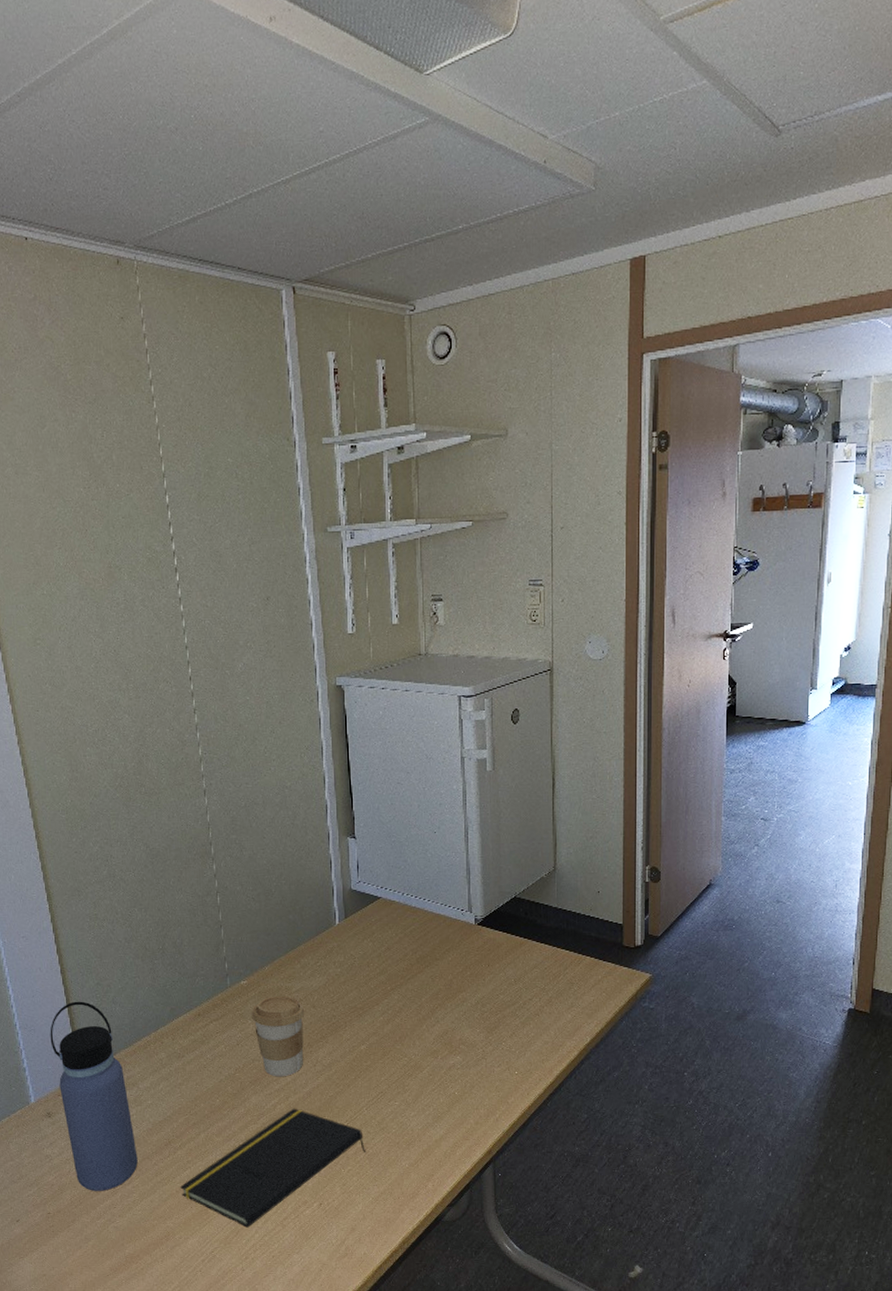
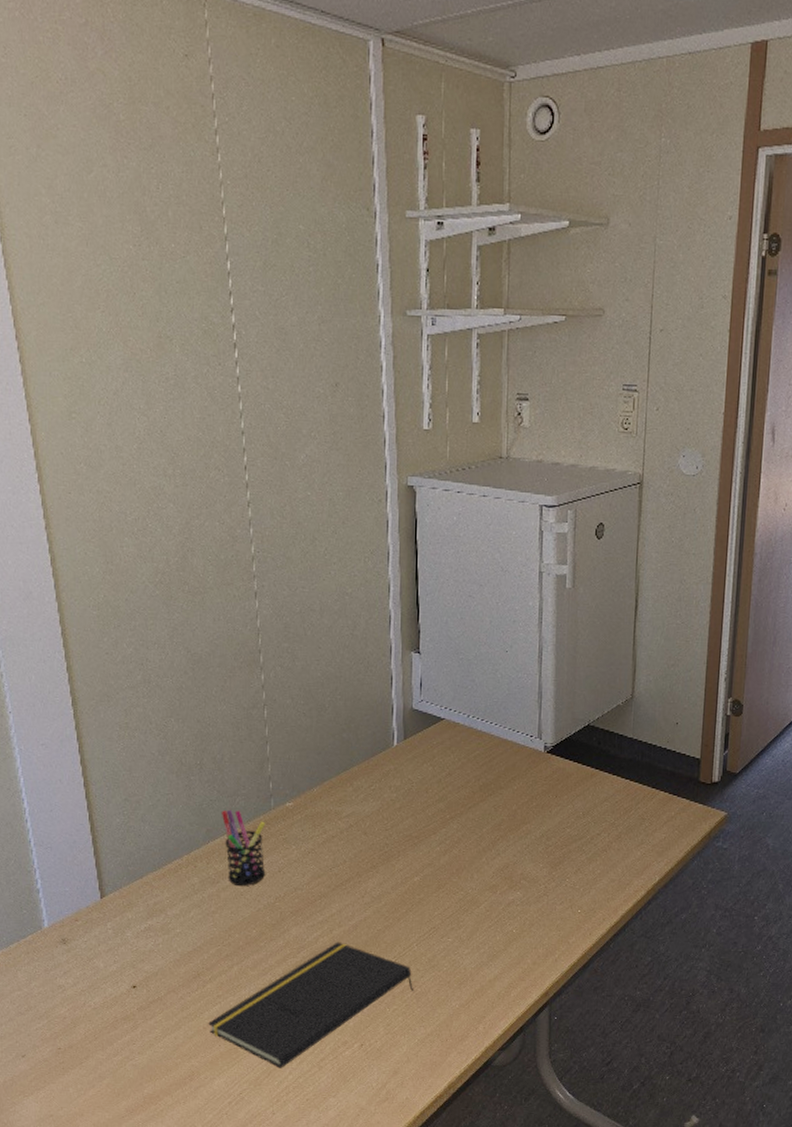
water bottle: present [50,1001,138,1191] -> none [69,818,162,1026]
pen holder: none [184,989,226,1060] -> present [222,809,266,887]
coffee cup: present [252,995,305,1077] -> none [296,820,355,908]

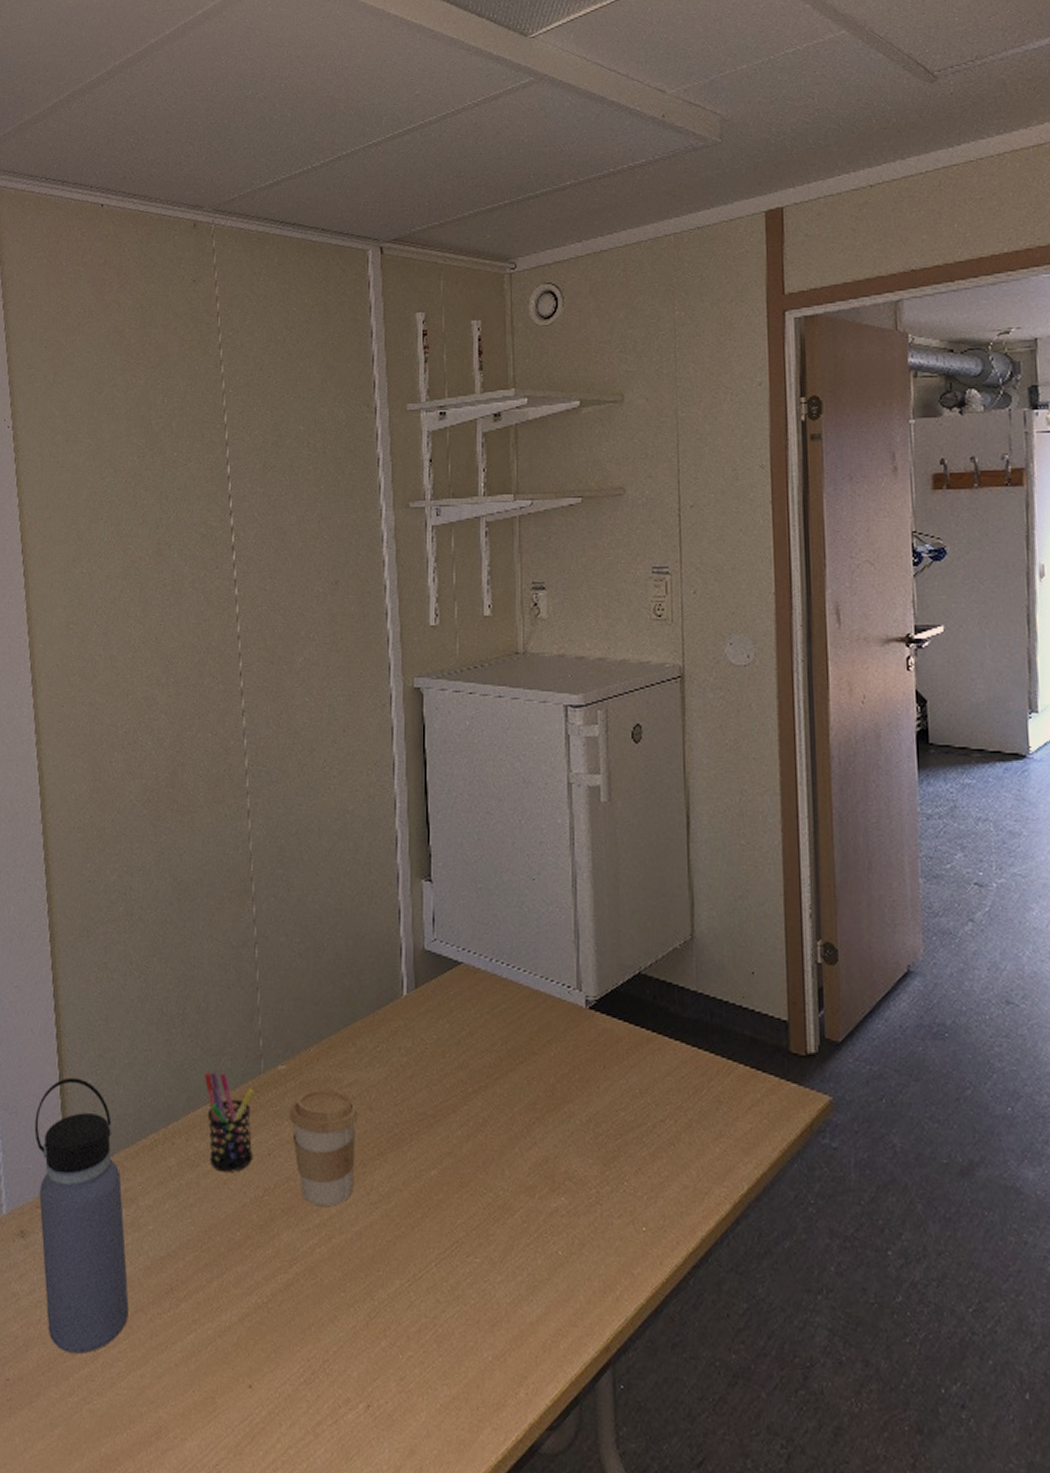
water bottle: none [69,818,162,1026] -> present [34,1077,129,1354]
notepad: present [208,941,414,1068] -> none [181,1254,434,1432]
coffee cup: none [296,820,355,908] -> present [289,1089,359,1207]

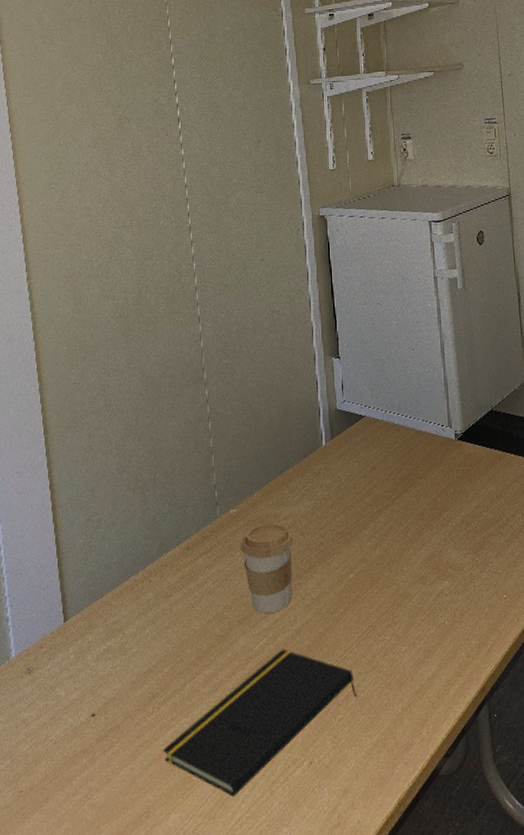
water bottle: present [34,1077,129,1354] -> none [36,539,119,761]
notepad: none [181,1254,434,1432] -> present [163,649,358,797]
pen holder: present [205,1072,255,1173] -> none [173,520,214,599]

